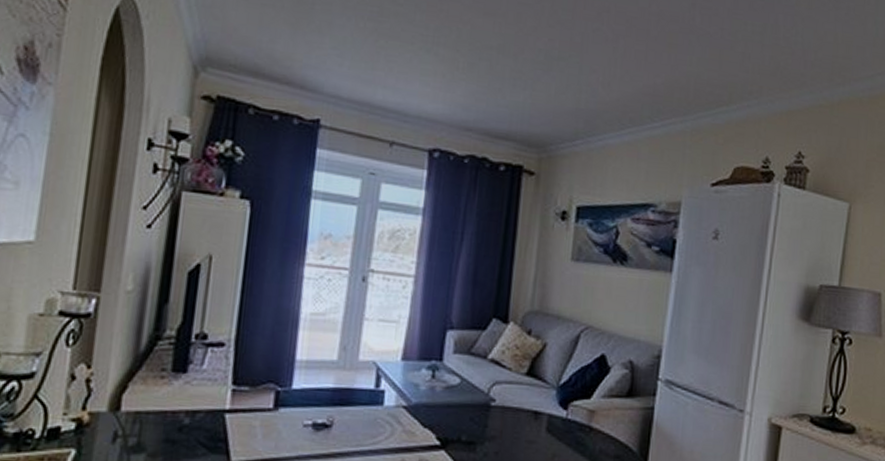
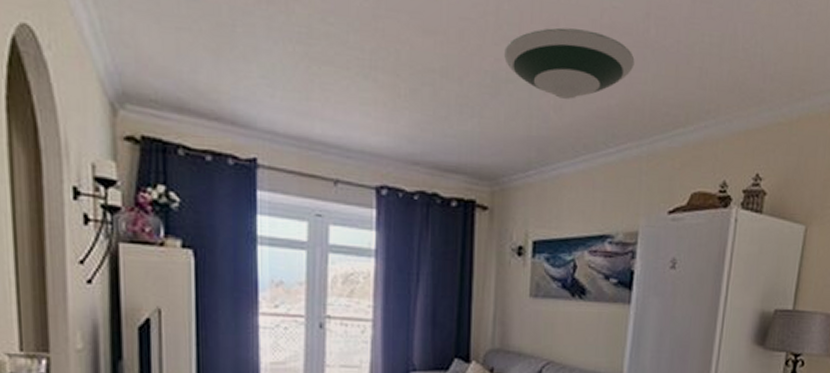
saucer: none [557,14,681,77] -> present [504,27,635,99]

